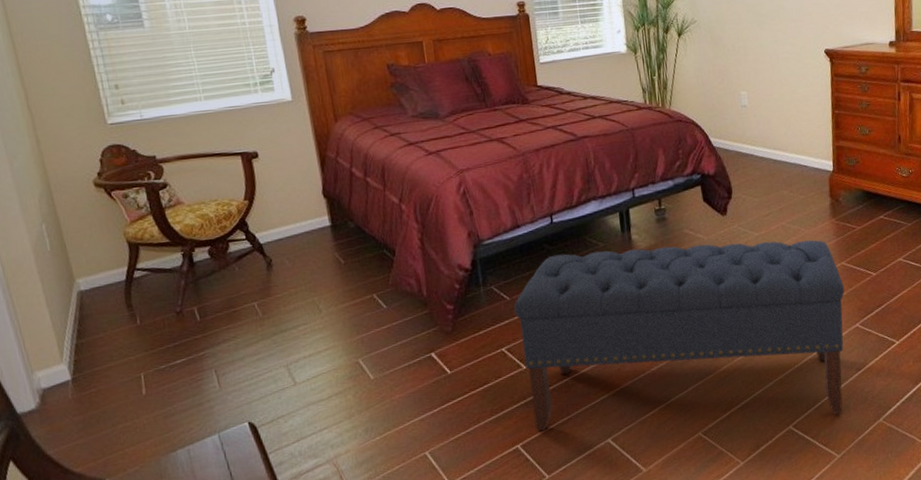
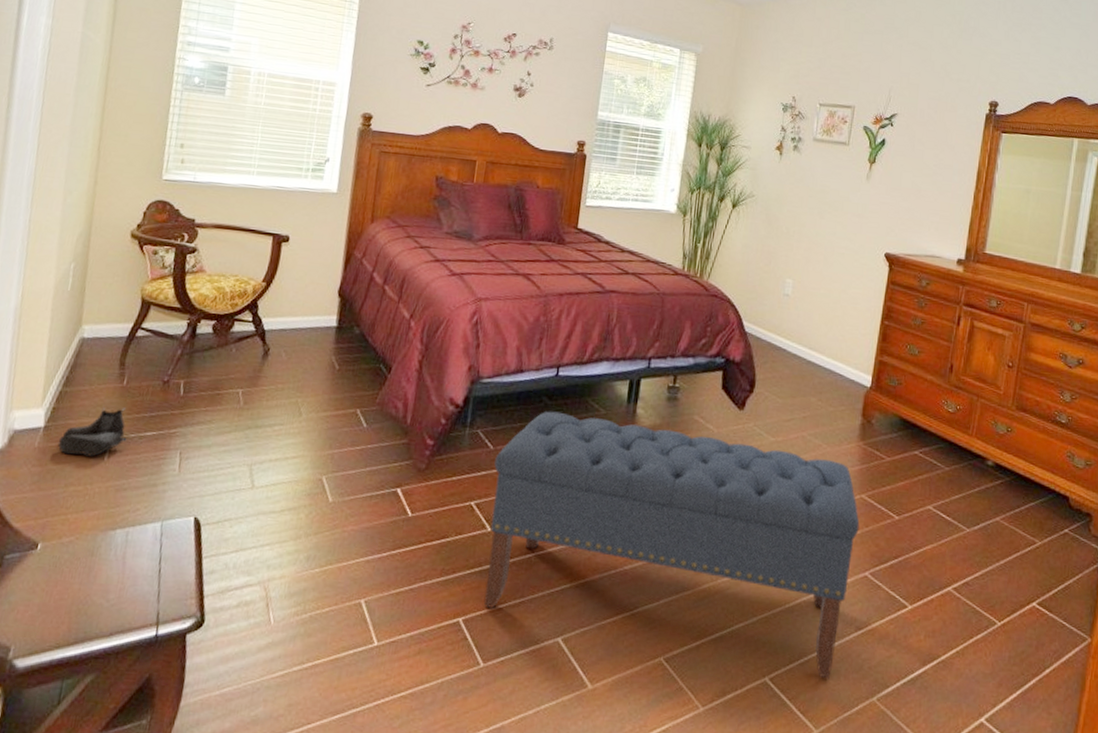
boots: none [90,344,159,399] -> present [58,407,127,457]

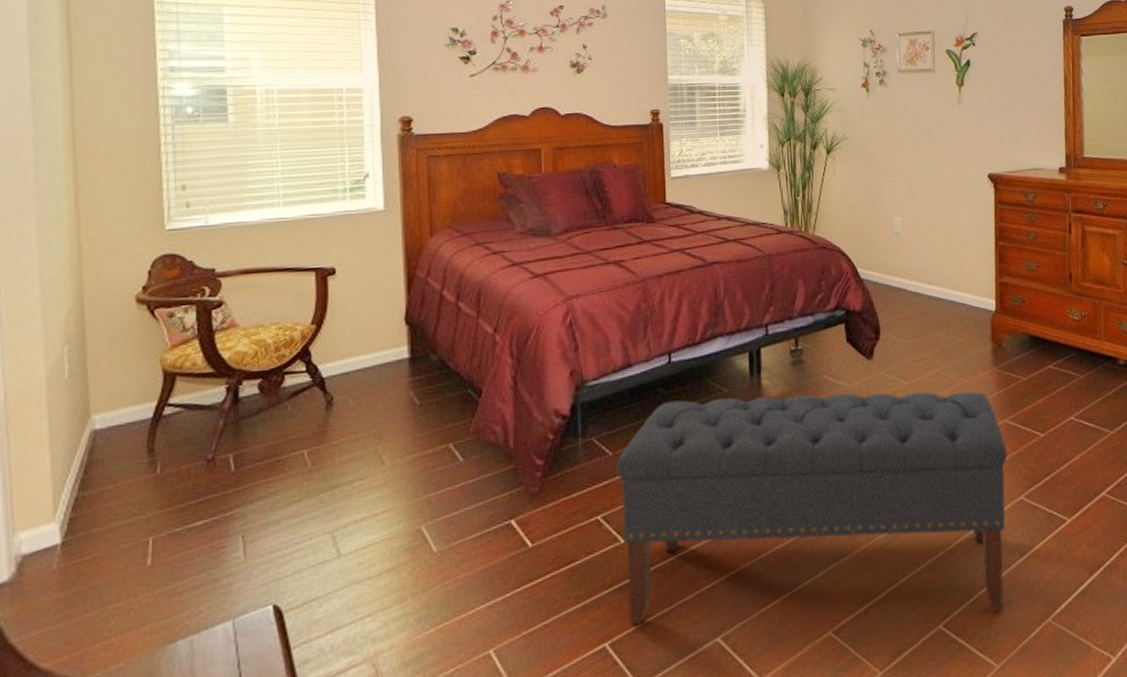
boots: present [58,407,127,457] -> none [83,500,172,570]

